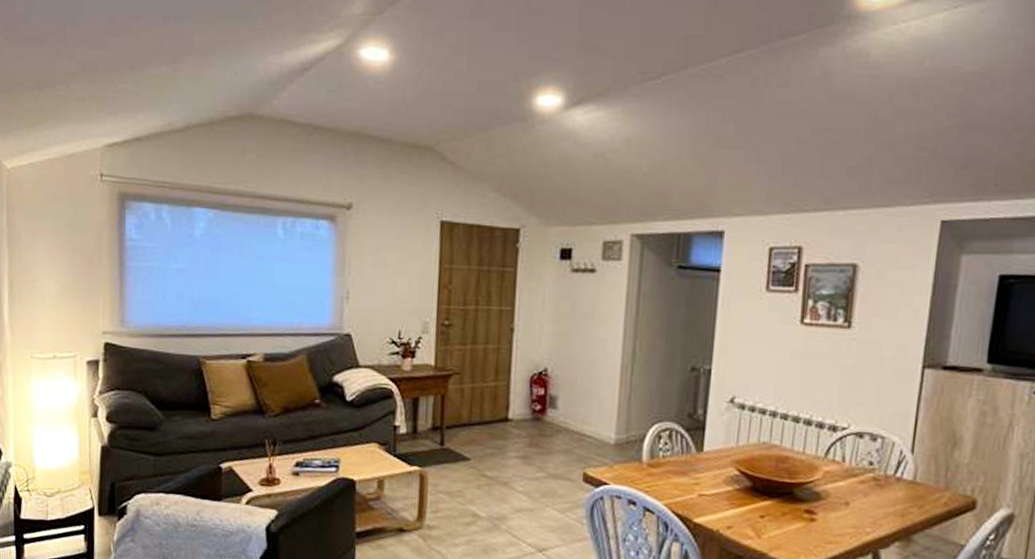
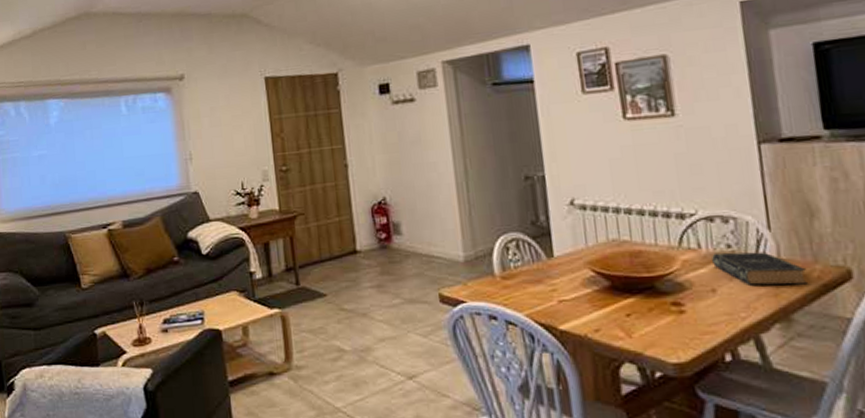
book: none [852,468,936,509] -> present [712,252,808,286]

